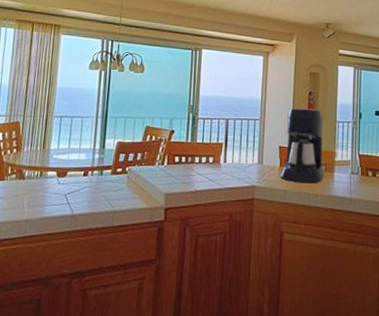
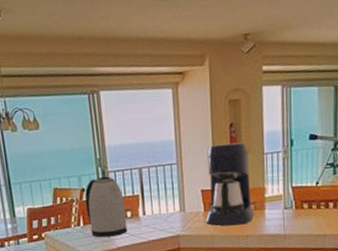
kettle: none [172,122,209,179] -> present [84,176,128,238]

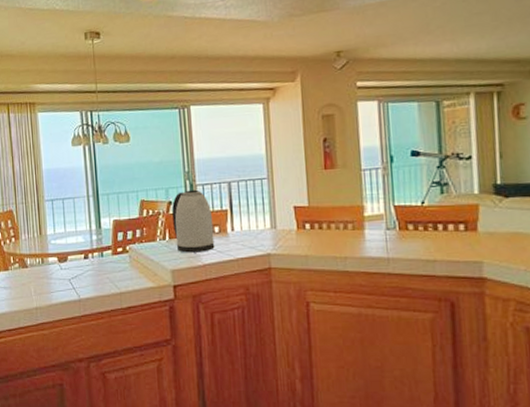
coffee maker: present [205,142,255,226] -> none [298,157,353,246]

